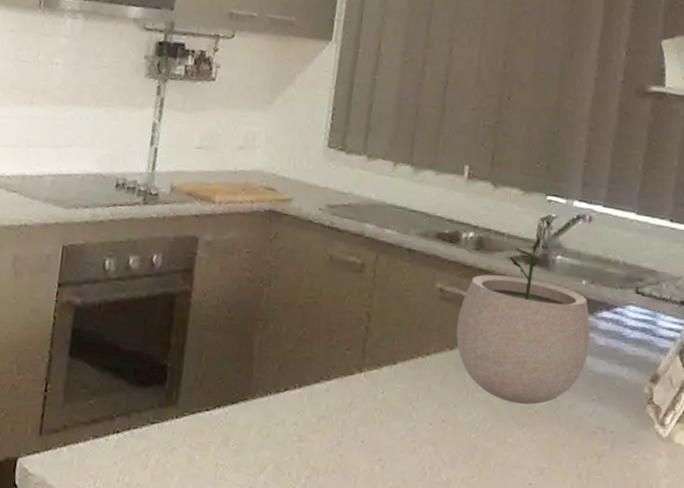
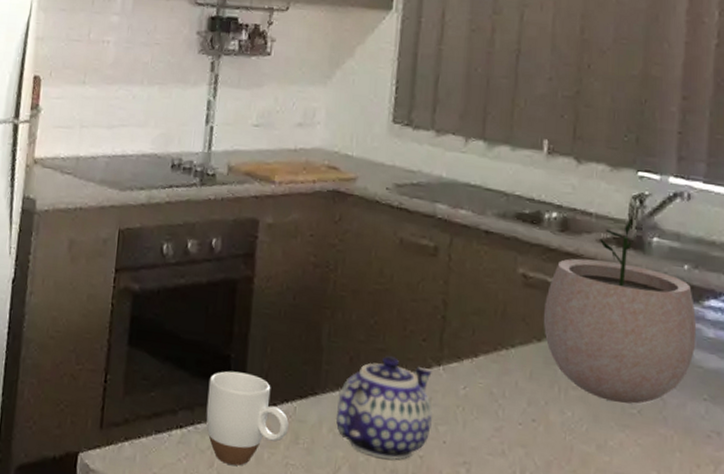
mug: none [142,379,220,467] -> present [206,371,289,466]
teapot: none [264,364,354,459] -> present [335,356,432,460]

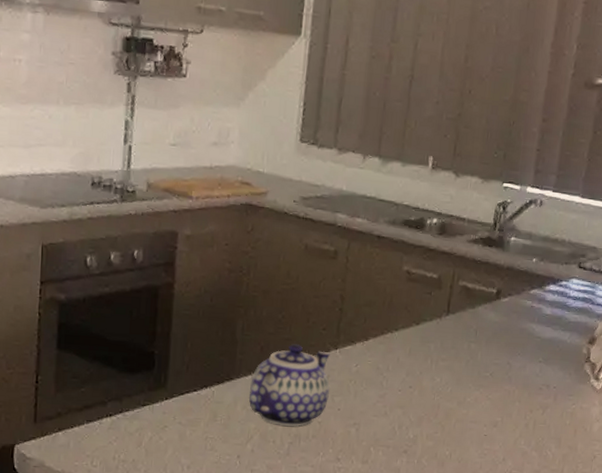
mug: present [206,371,289,466] -> none [133,365,208,443]
plant pot: present [543,219,697,404] -> none [421,223,539,369]

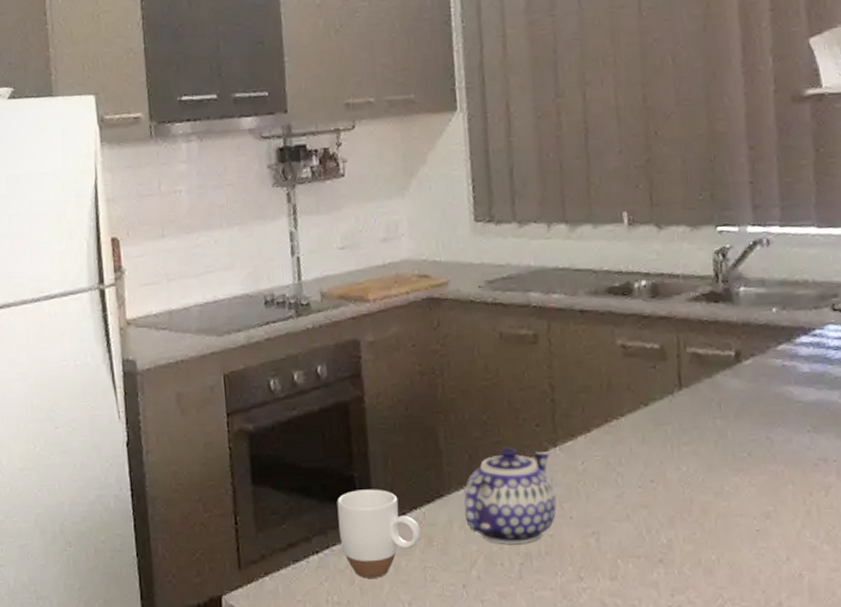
mug: none [133,365,208,443] -> present [337,489,421,578]

